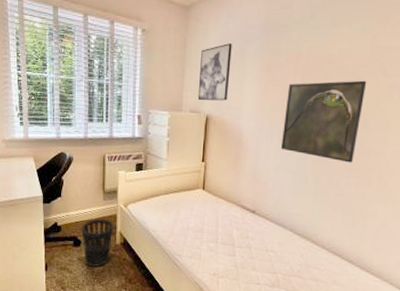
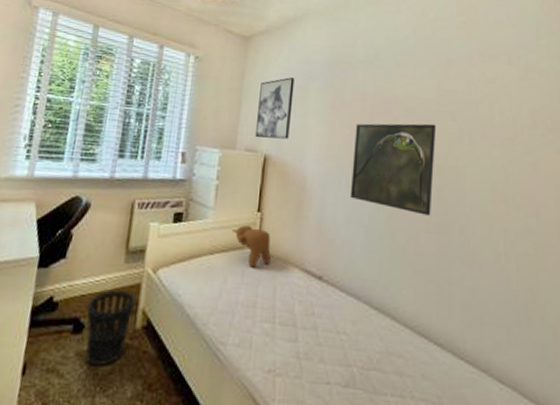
teddy bear: none [182,172,214,204] -> present [232,225,272,268]

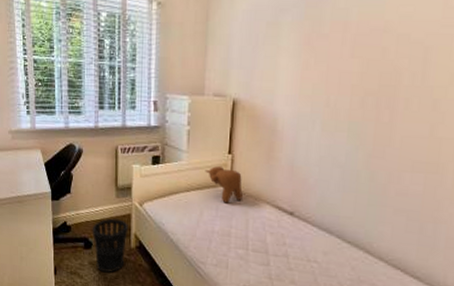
wall art: present [254,77,295,140] -> none [222,13,263,83]
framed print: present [349,123,437,216] -> none [324,51,438,155]

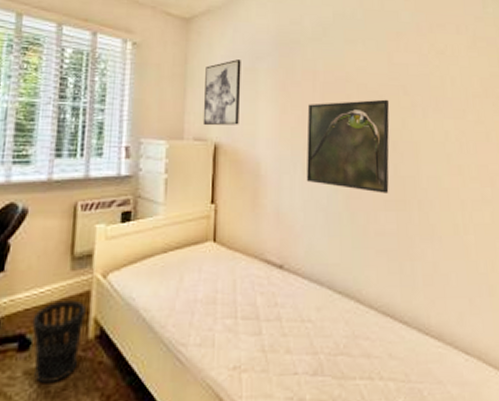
teddy bear: present [205,166,244,203] -> none [185,219,230,263]
wall art: none [222,13,263,83] -> present [202,59,241,126]
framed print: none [324,51,438,155] -> present [306,99,390,193]

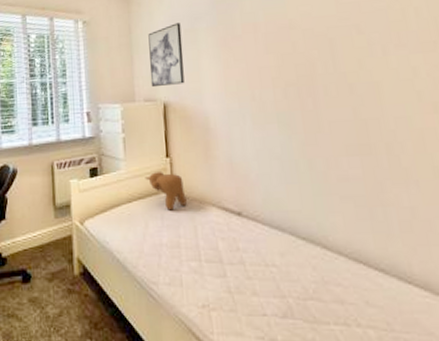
wastebasket: present [31,300,87,384] -> none [30,242,71,310]
teddy bear: none [185,219,230,263] -> present [145,172,188,211]
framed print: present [306,99,390,193] -> none [251,41,350,139]

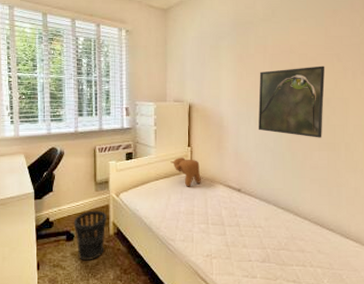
wastebasket: none [30,242,71,310] -> present [73,210,108,261]
wall art: present [148,23,185,88] -> none [180,39,208,91]
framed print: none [251,41,350,139] -> present [258,66,325,138]

